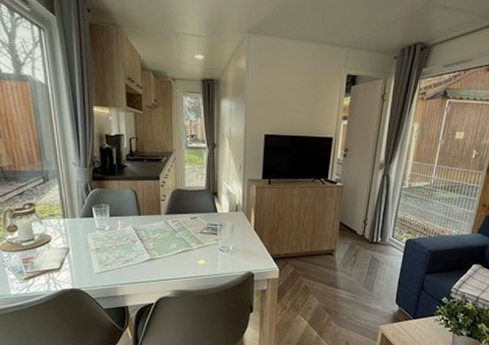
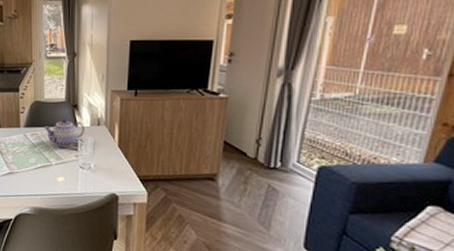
teapot: none [184,206,223,232] -> present [43,119,84,147]

